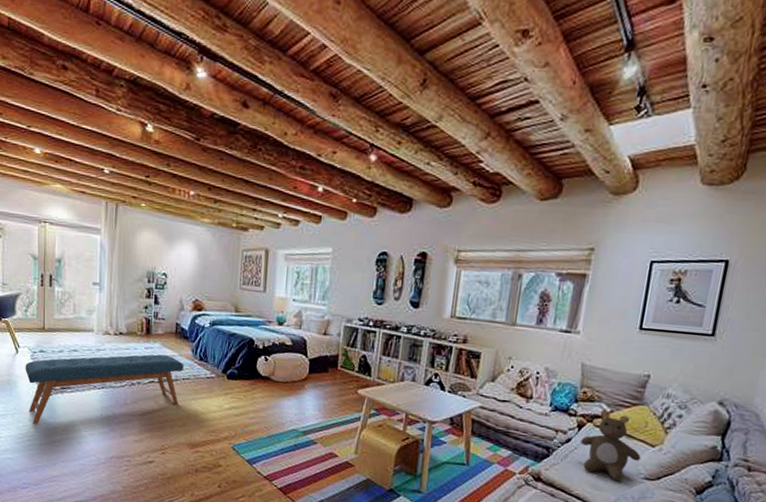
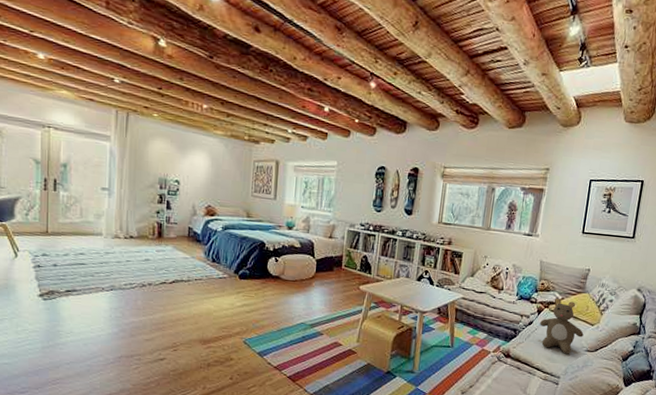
bench: present [25,354,185,425] -> none [25,256,197,328]

